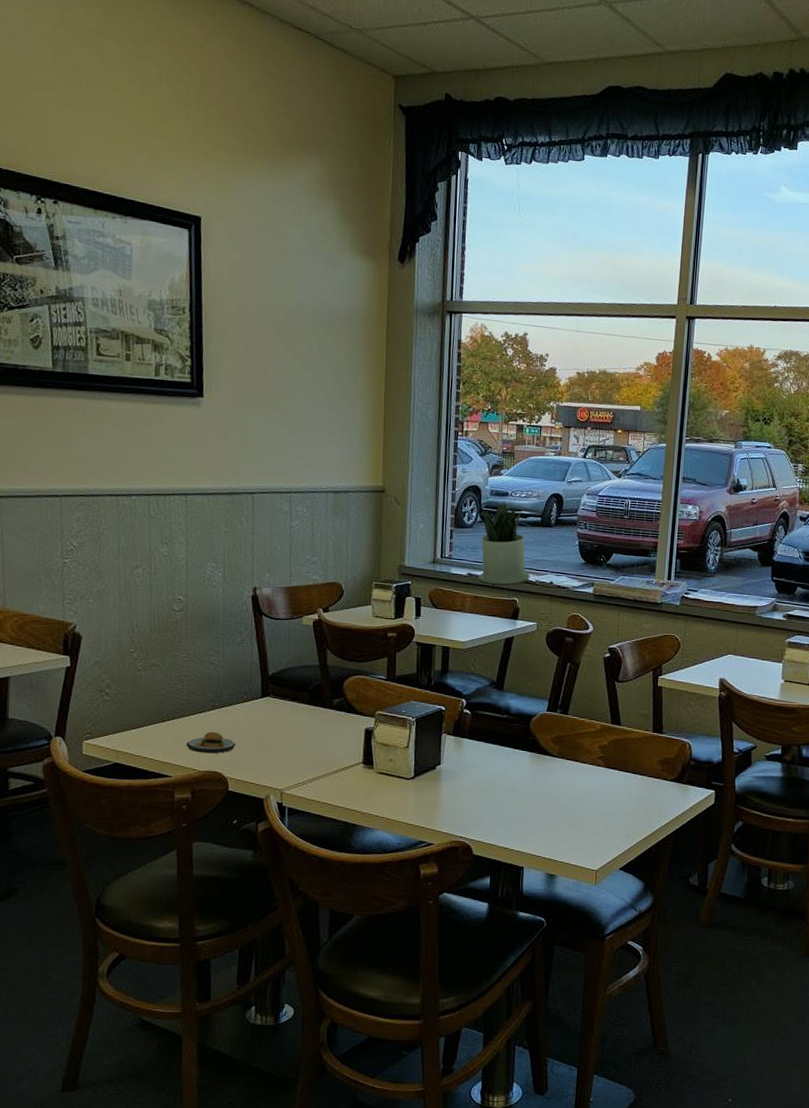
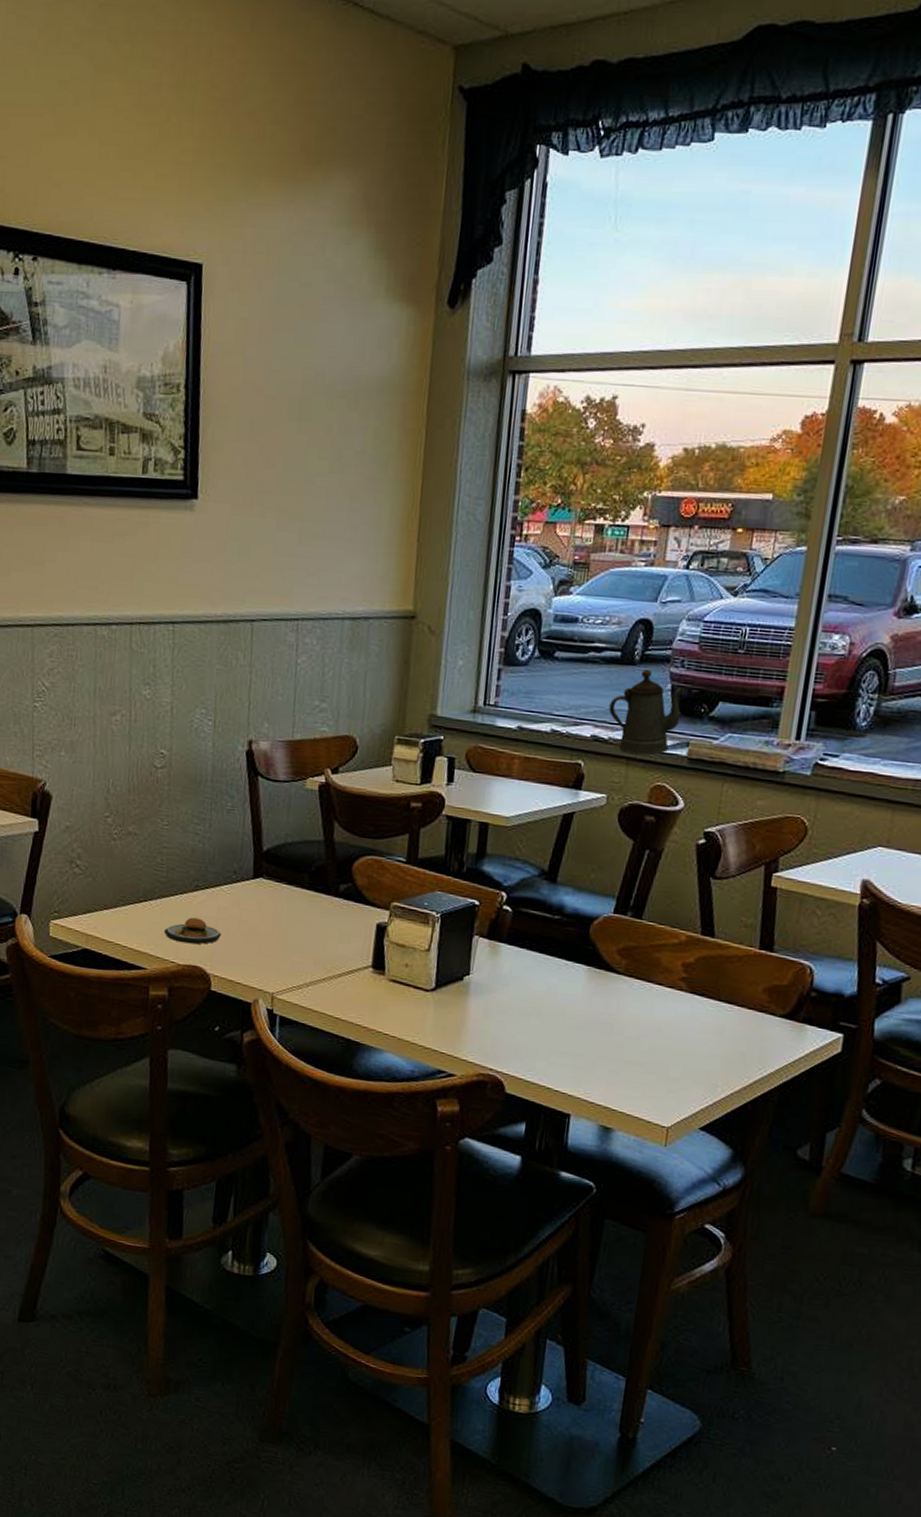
planter: present [477,502,530,586] -> none [530,631,602,745]
coffee pot: none [535,530,589,594] -> present [609,670,686,756]

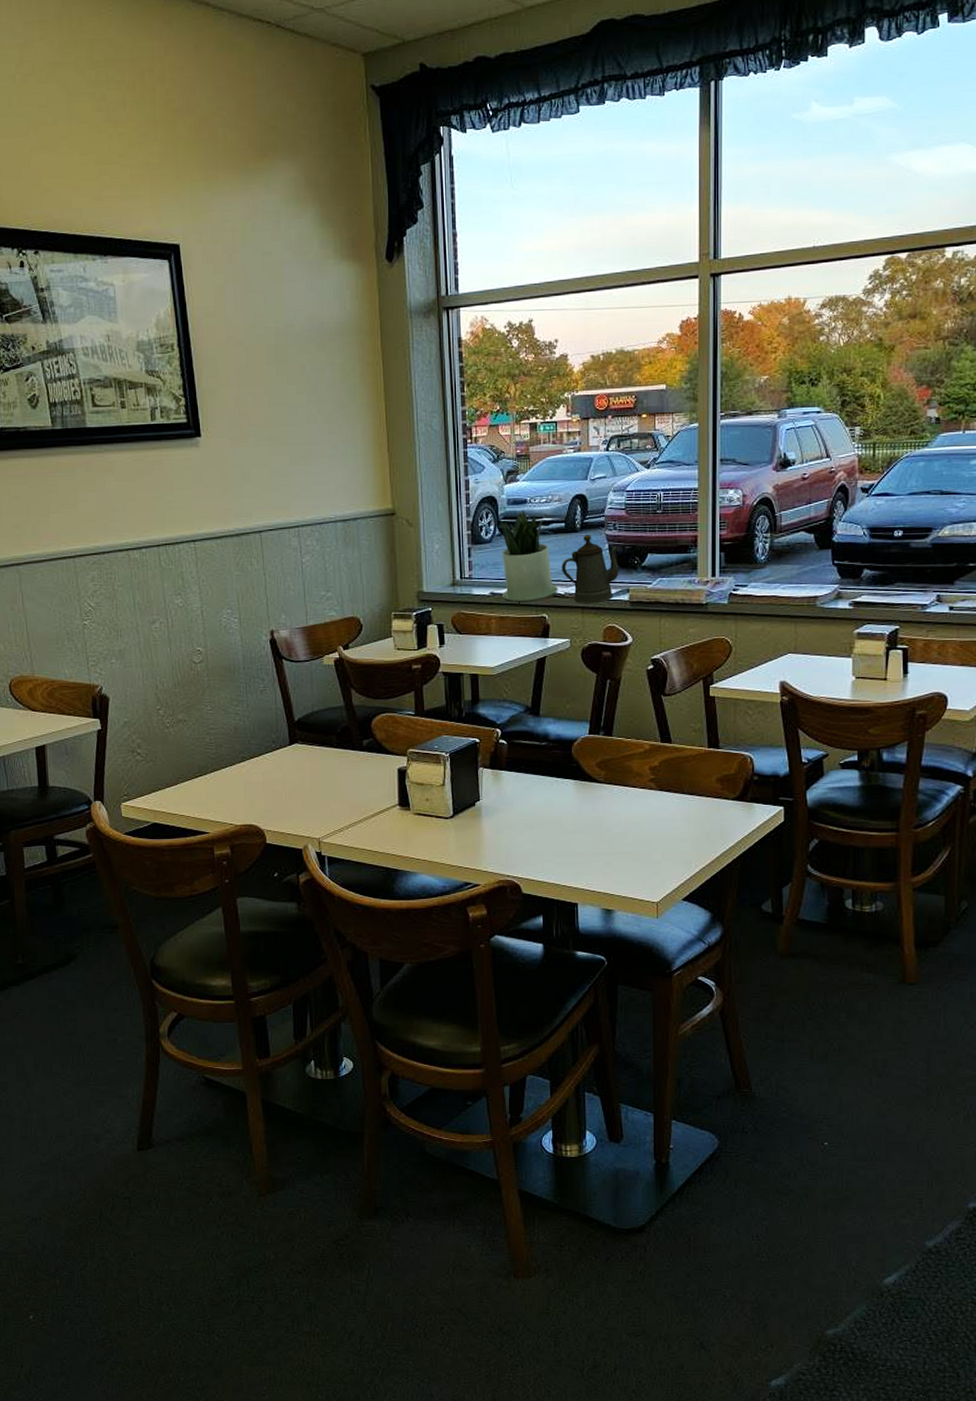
burger: present [164,917,222,944] -> none [220,784,269,807]
planter: none [530,631,602,745] -> present [498,510,558,603]

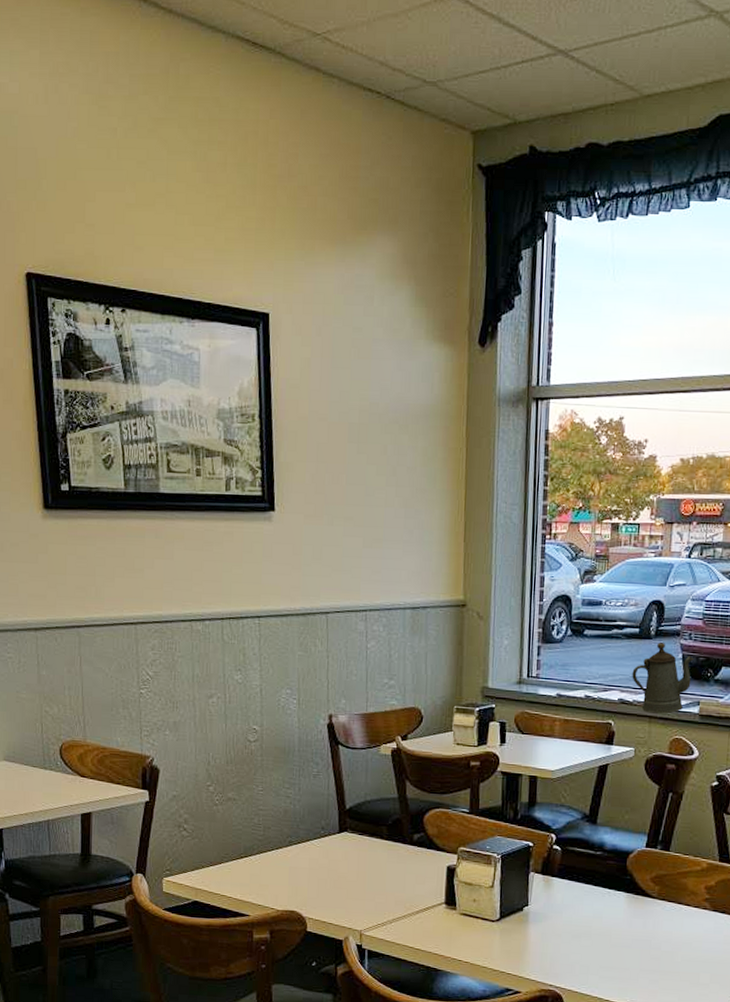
planter: present [498,510,558,603] -> none [568,612,627,708]

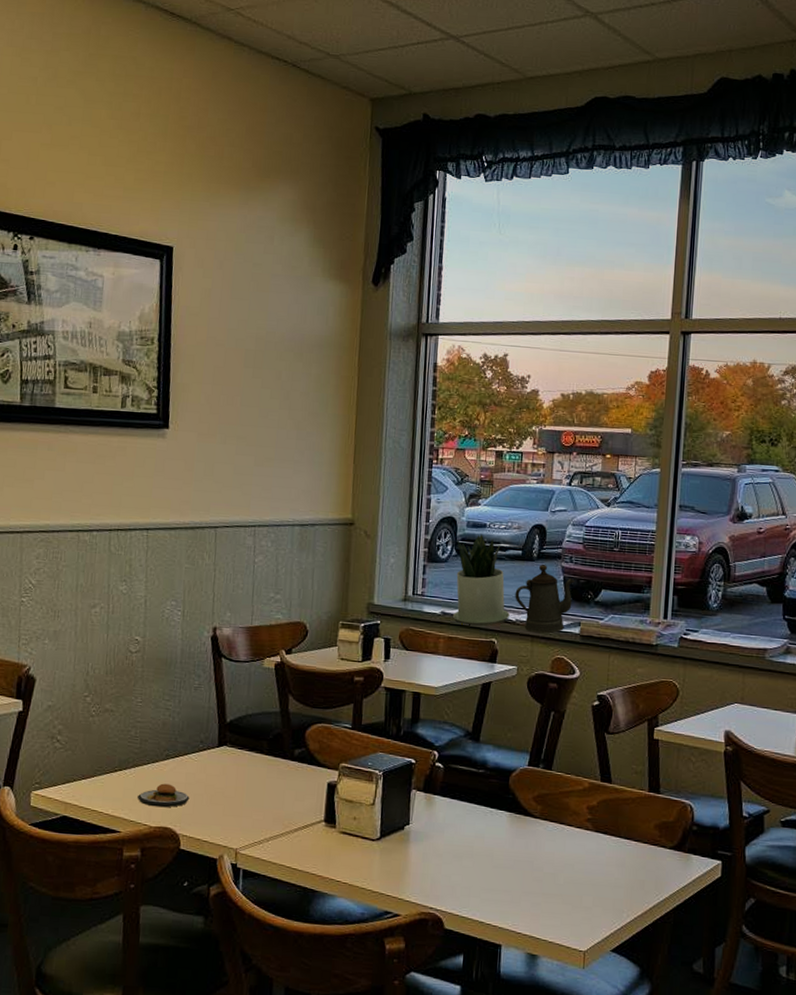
burger: none [264,869,314,892] -> present [138,783,190,808]
planter: none [568,612,627,708] -> present [452,534,510,626]

